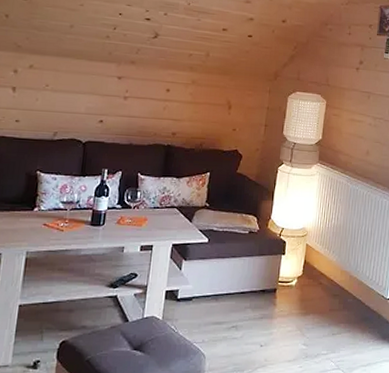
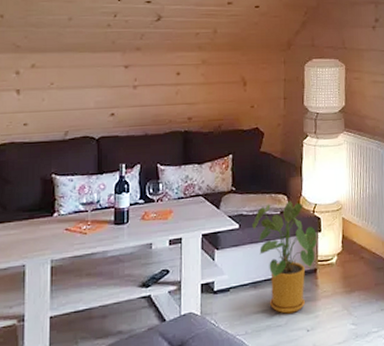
house plant: none [221,222,283,328] -> present [252,201,319,314]

